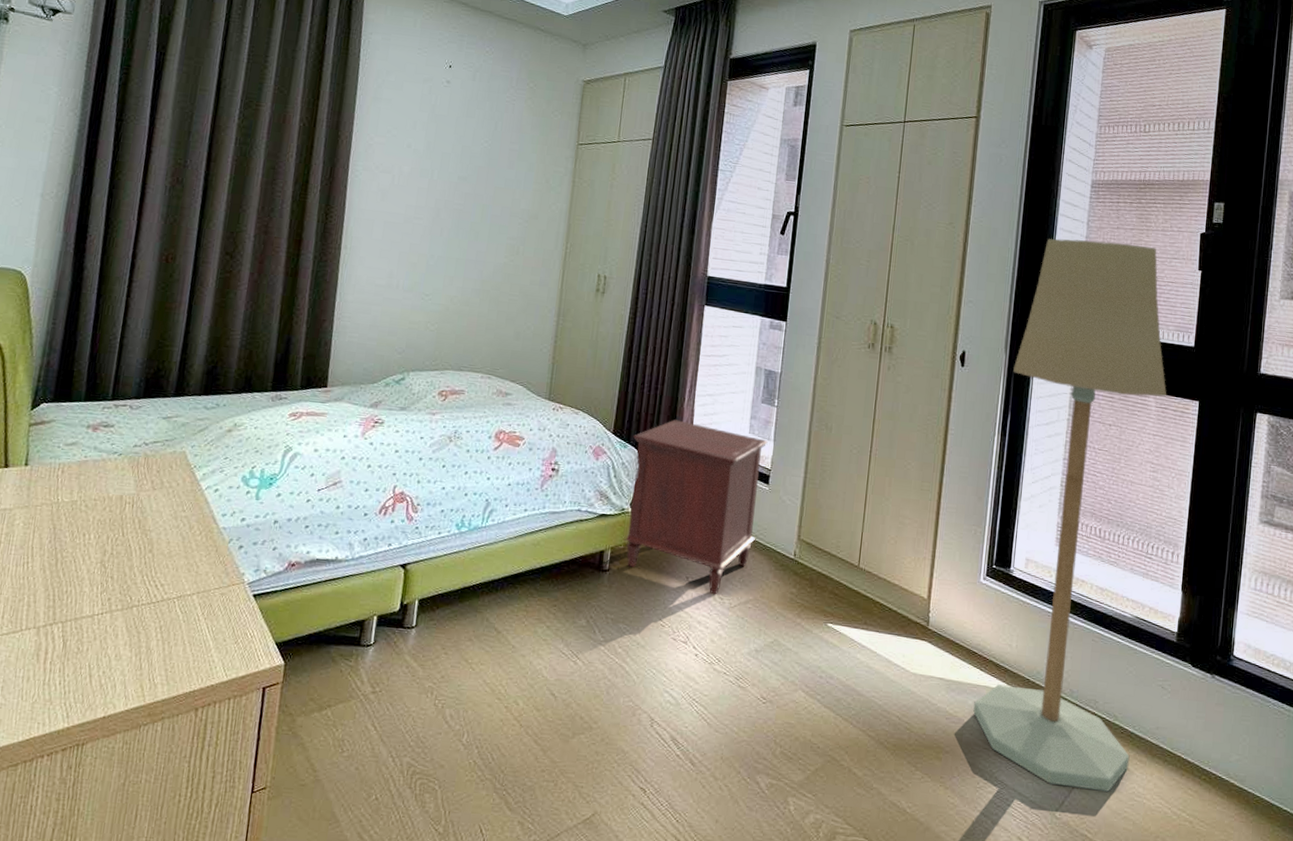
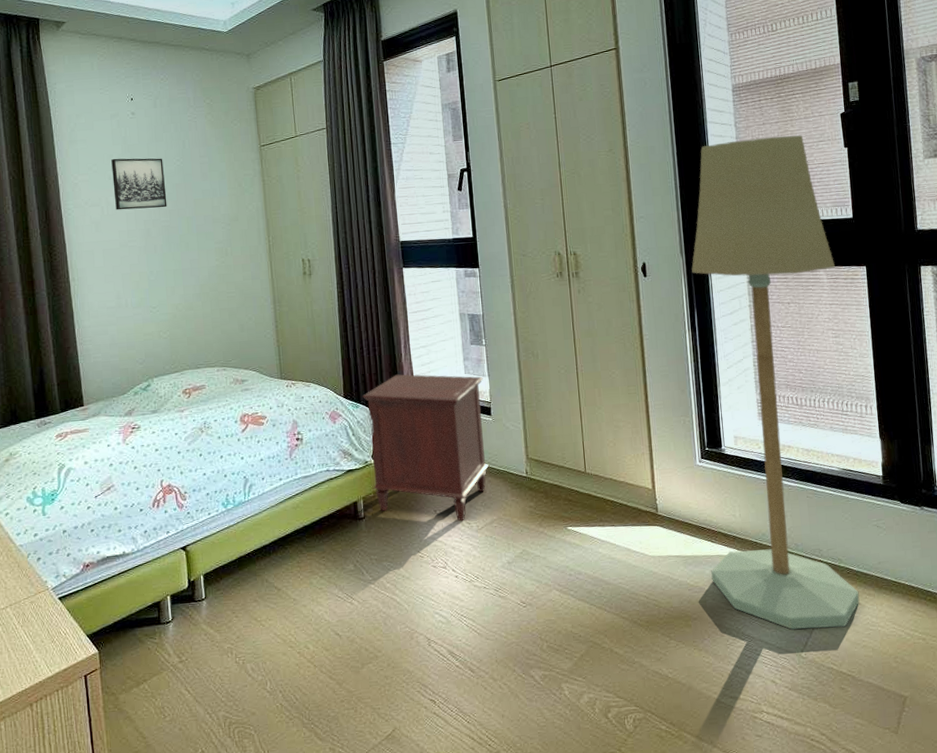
wall art: none [408,125,470,190] -> present [111,158,167,210]

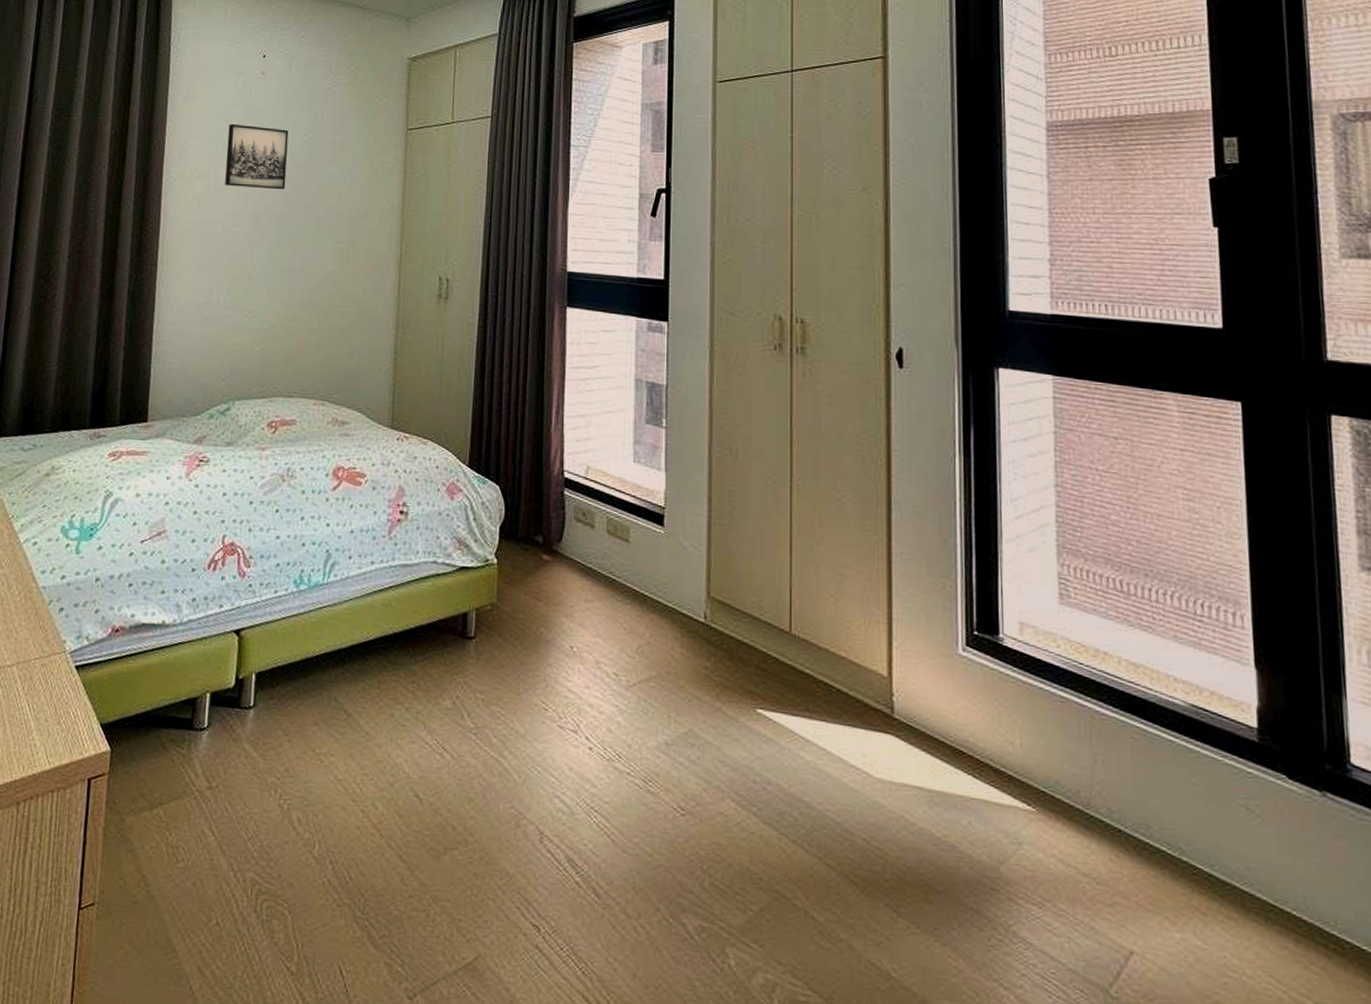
nightstand: present [363,374,490,522] -> none [490,447,658,670]
floor lamp: present [691,135,860,630] -> none [968,198,1212,963]

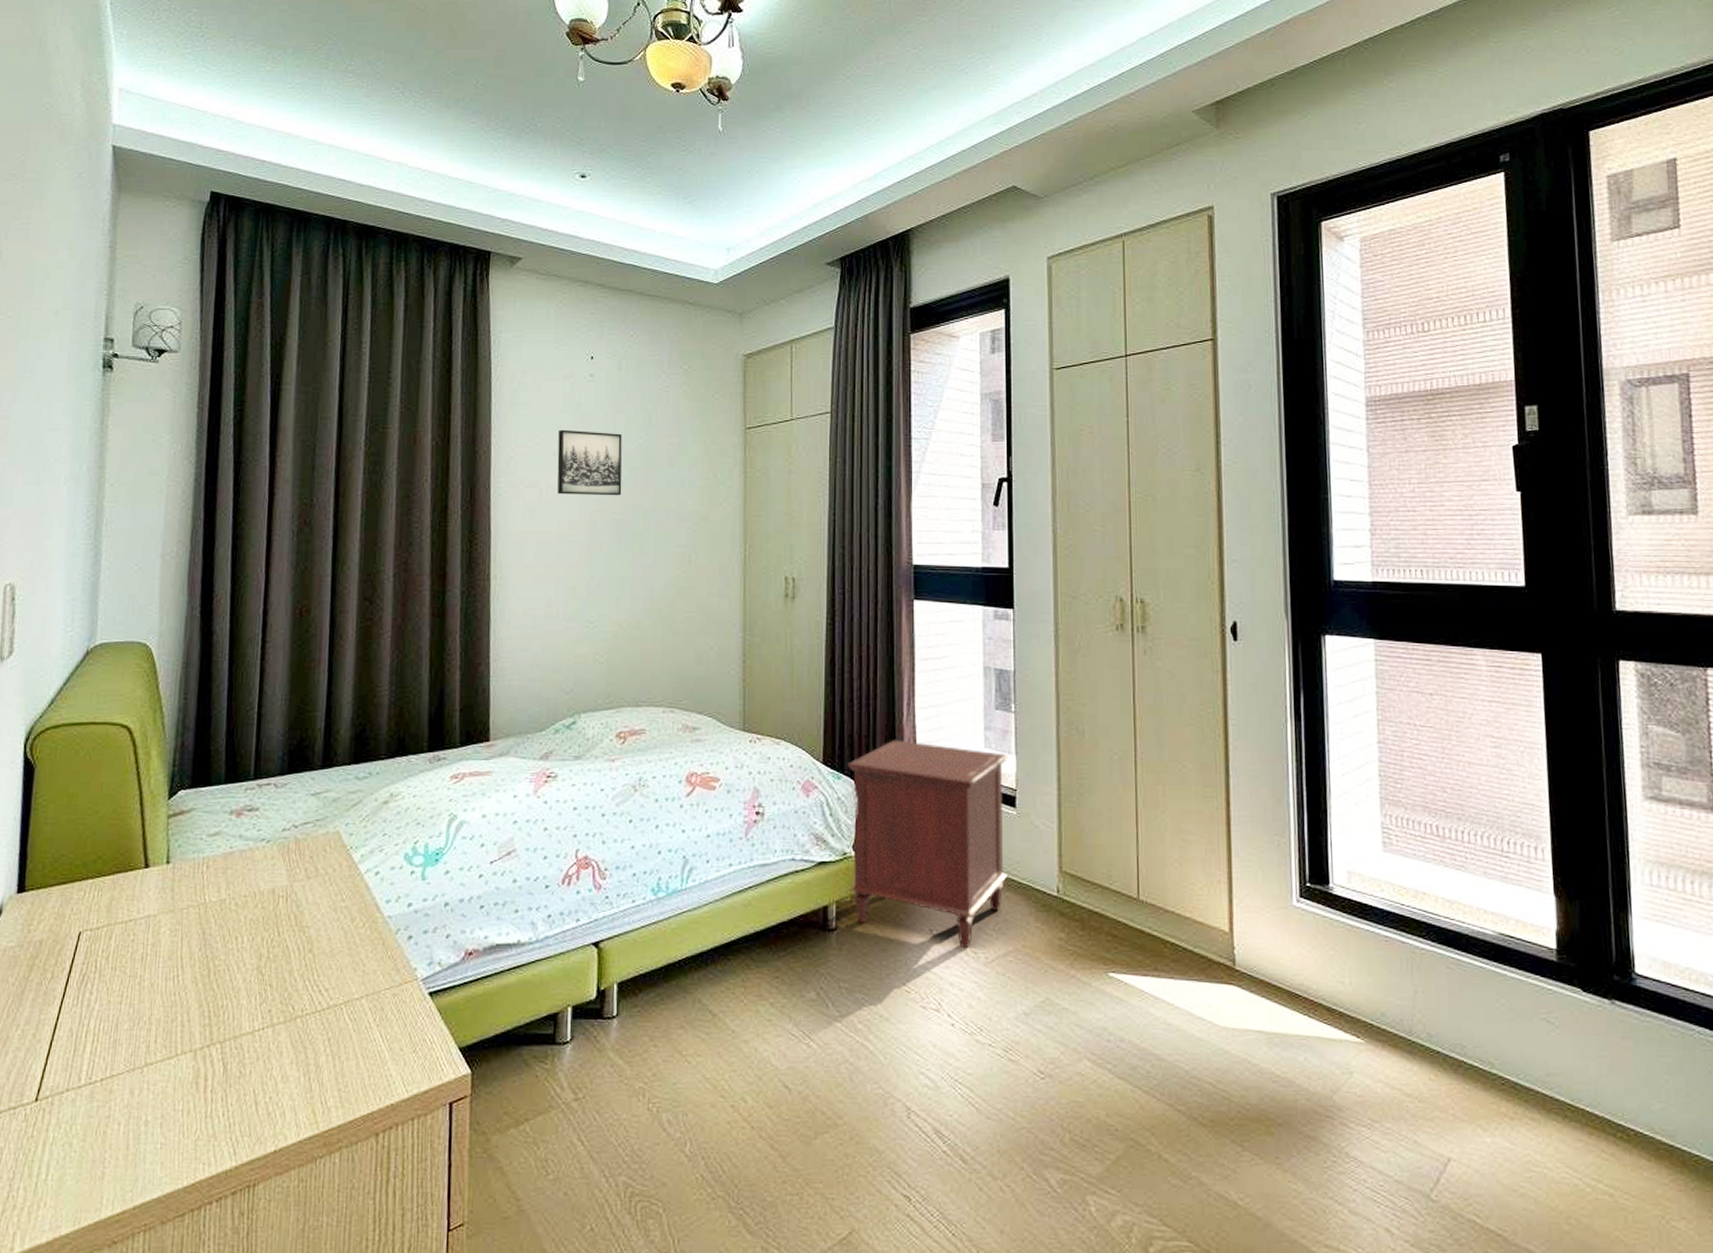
nightstand: none [490,447,658,670] -> present [847,740,1009,949]

